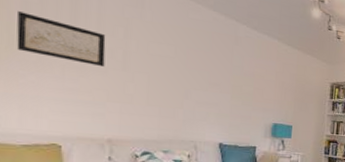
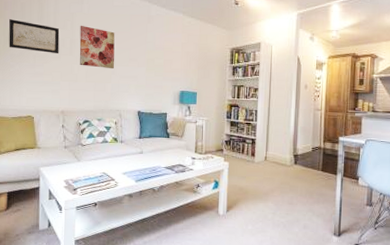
wall art: none [137,34,190,93] -> present [79,25,115,69]

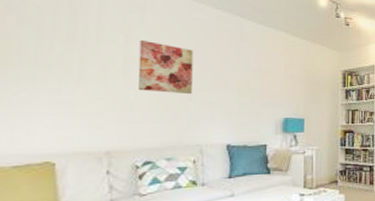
wall art: present [9,19,60,54] -> none [11,27,106,76]

